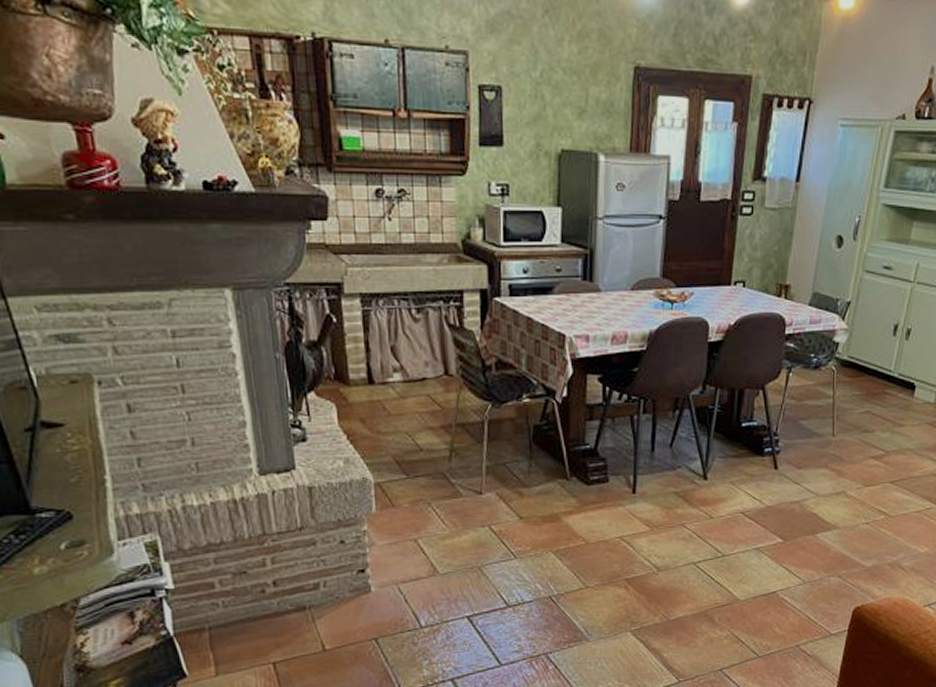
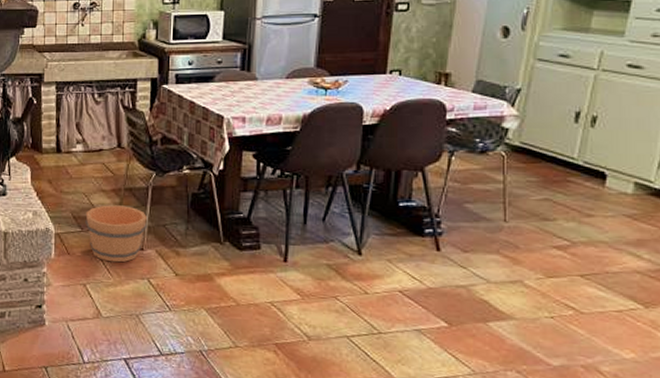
bucket: none [410,444,486,511] -> present [85,205,148,263]

